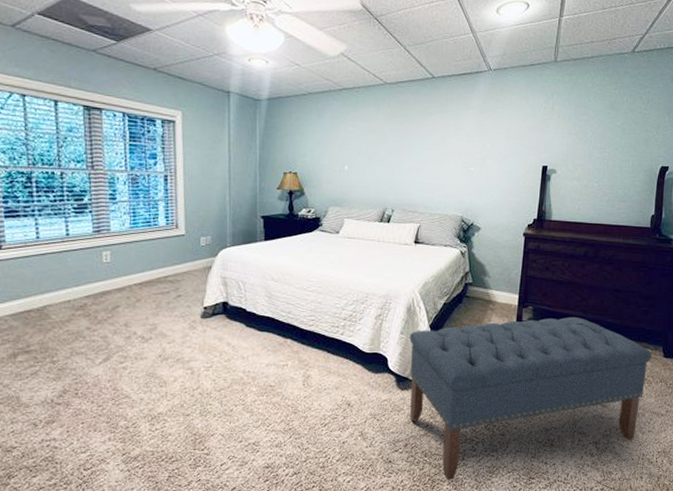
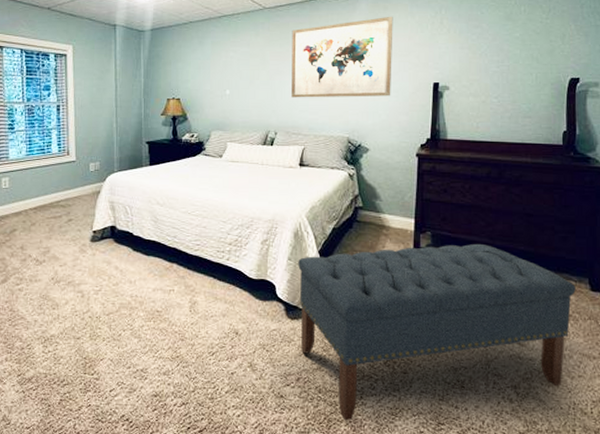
wall art: none [409,98,509,178] -> present [291,16,393,98]

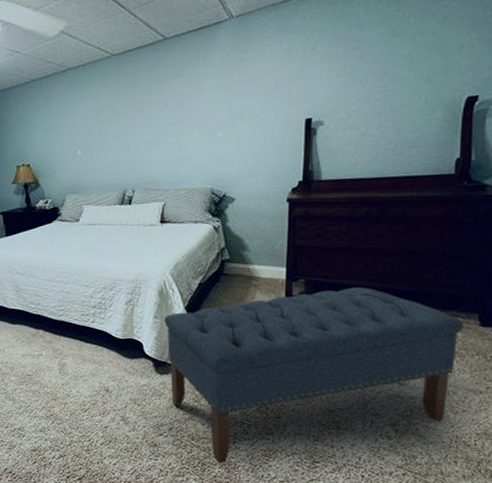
wall art: present [291,16,393,98] -> none [144,47,259,152]

